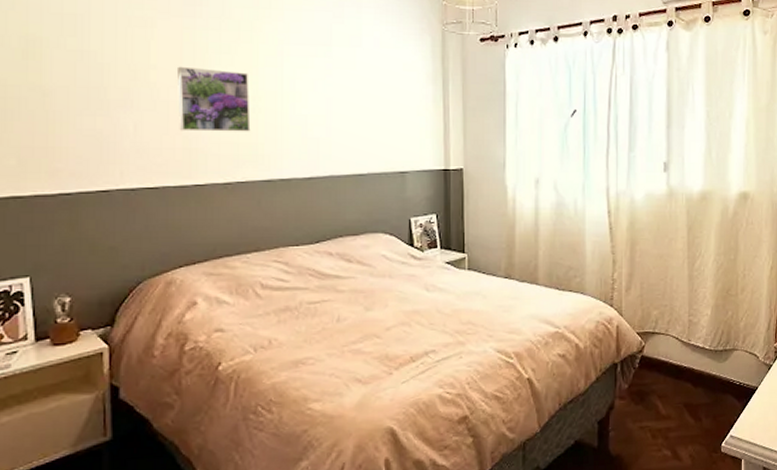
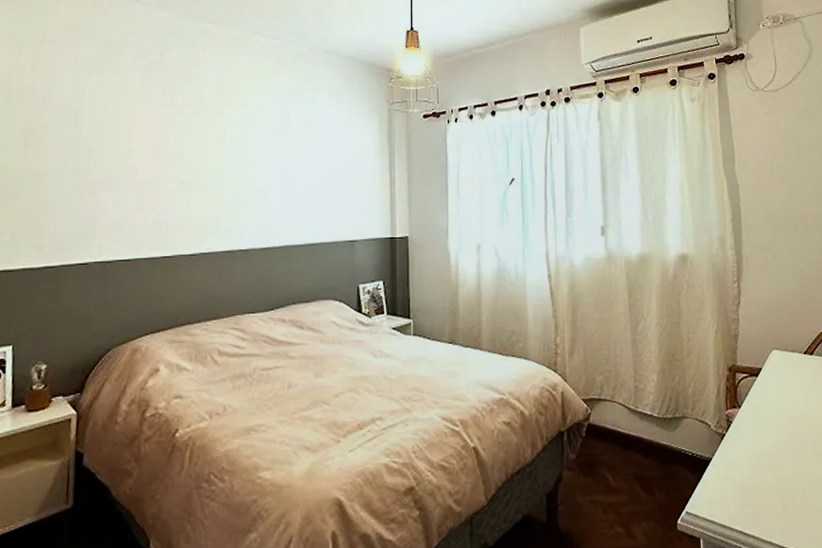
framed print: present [176,66,251,132] -> none [152,149,216,207]

